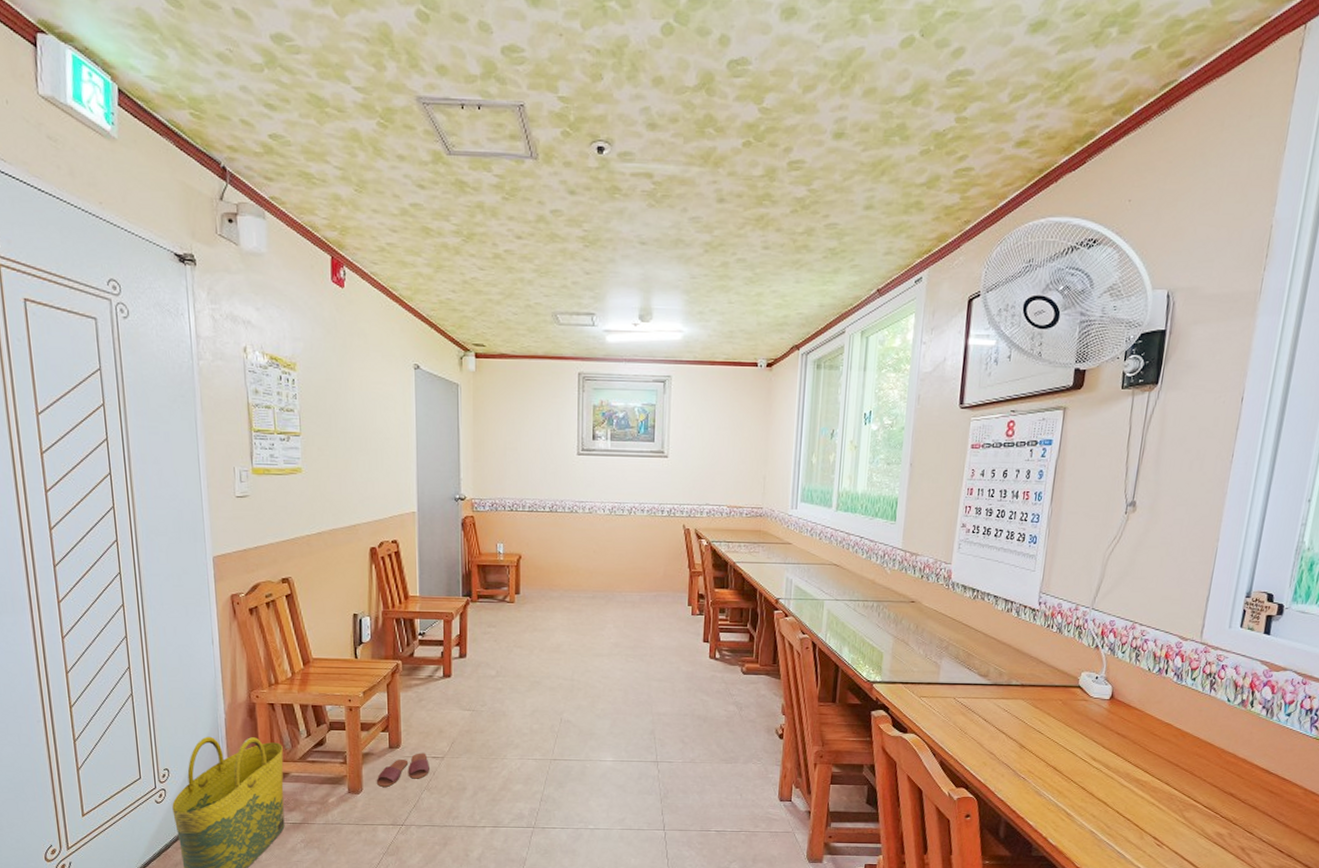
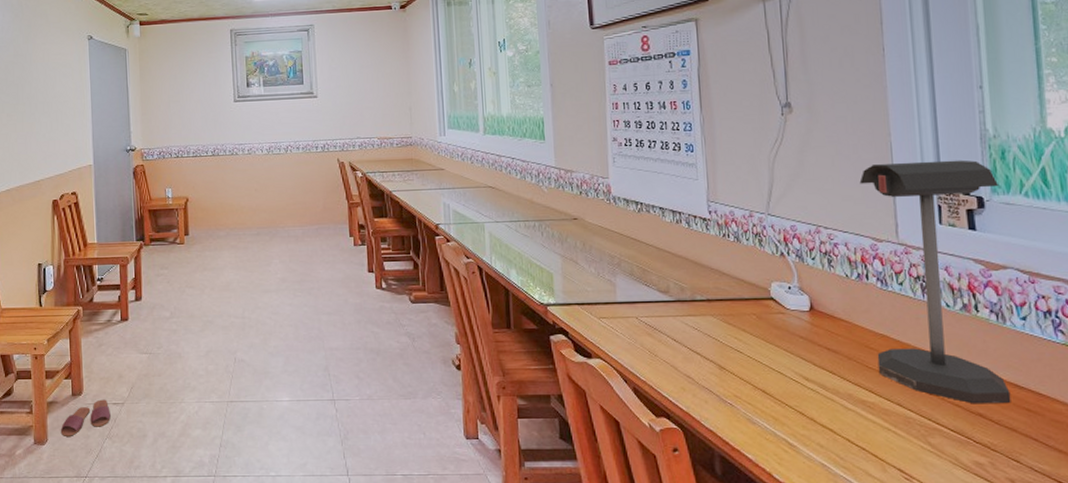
desk lamp: none [1156,567,1301,786] -> present [859,160,1011,404]

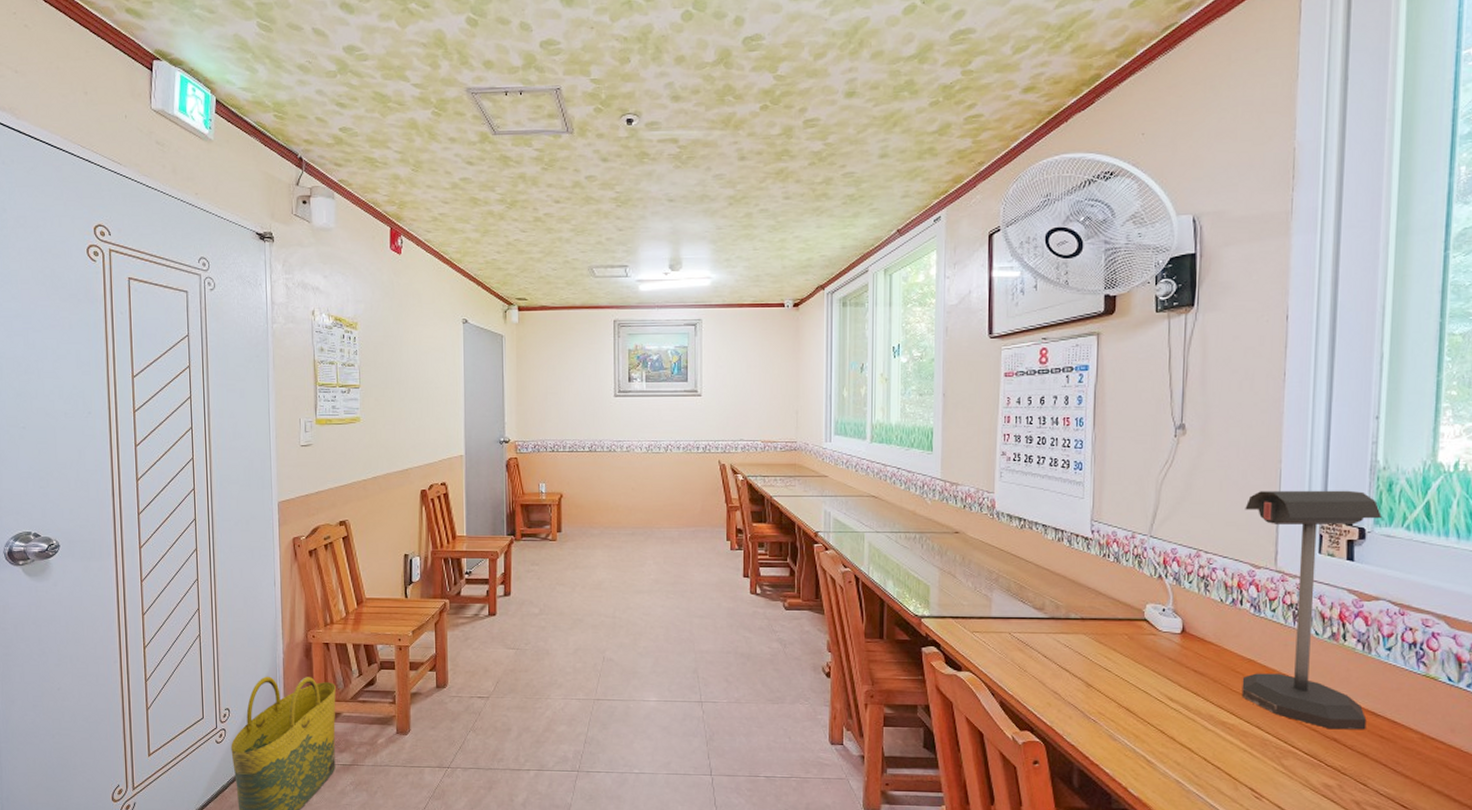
slippers: present [61,399,111,436] -> none [424,692,475,728]

